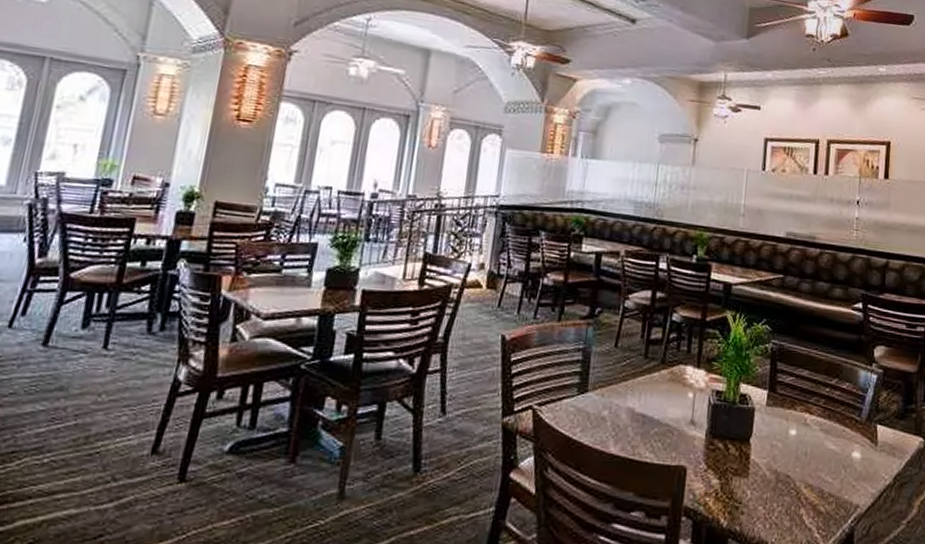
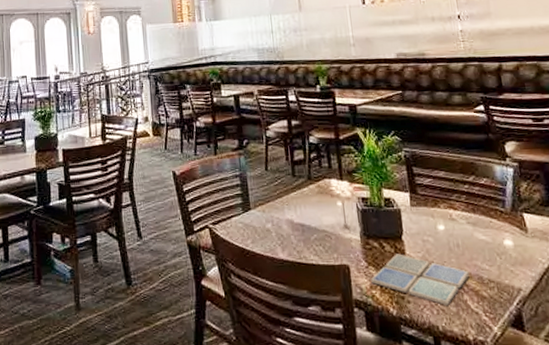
drink coaster: none [707,458,811,520] -> present [371,254,469,306]

